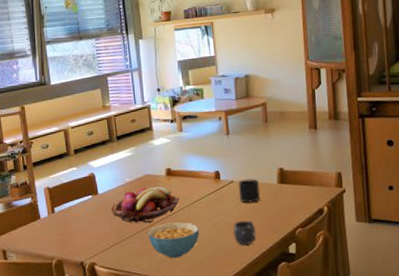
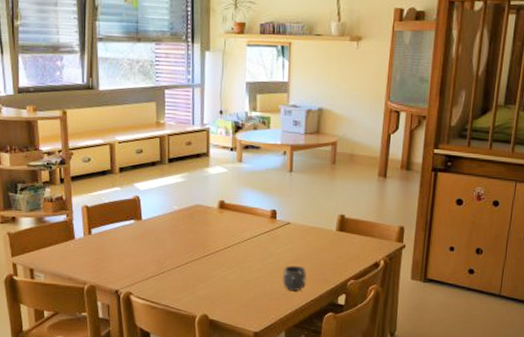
fruit basket: present [111,186,180,224] -> none [154,218,230,257]
cereal bowl: present [147,222,200,258] -> none [191,259,247,296]
mug: present [238,179,261,203] -> none [293,222,317,248]

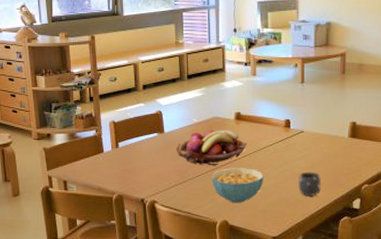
fruit basket: none [154,218,230,257] -> present [176,129,247,166]
cereal bowl: none [191,259,247,296] -> present [211,168,264,203]

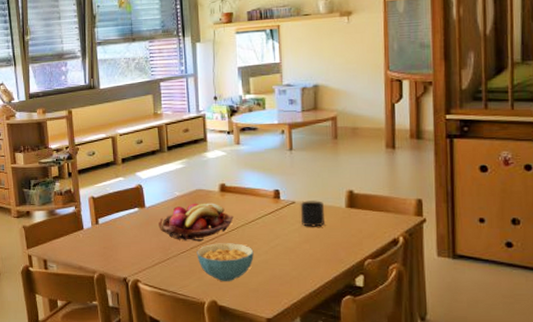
mug: present [298,172,321,197] -> none [292,246,318,274]
mug: none [307,130,330,155] -> present [300,200,326,227]

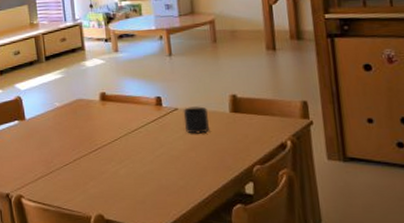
fruit basket: present [158,203,234,242] -> none [39,112,116,154]
cereal bowl: present [197,243,254,281] -> none [80,153,139,194]

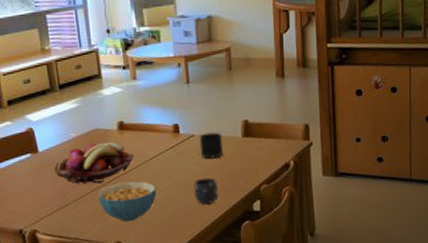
fruit basket: none [39,112,116,154] -> present [54,142,134,185]
cereal bowl: none [80,153,139,194] -> present [97,181,157,221]
mug: none [178,154,205,183] -> present [194,177,218,205]

